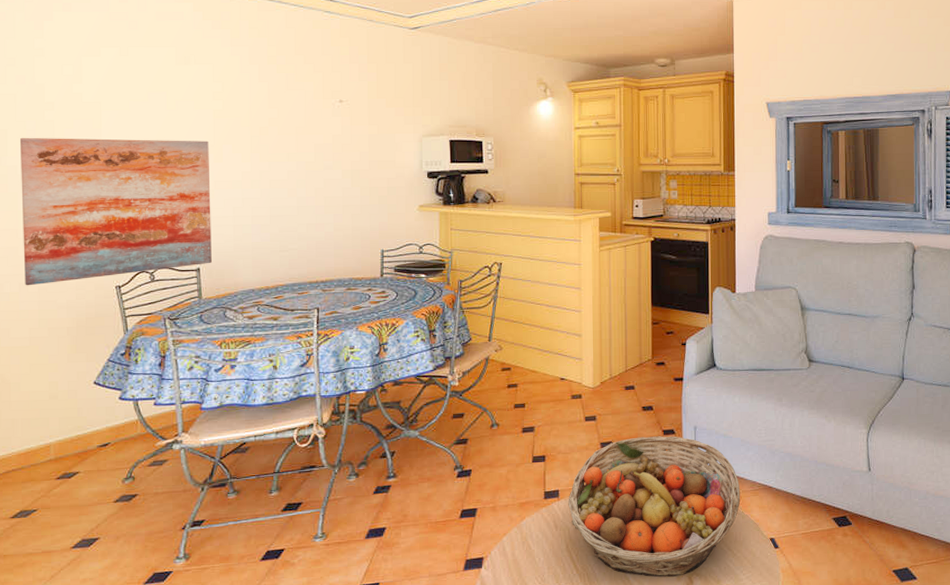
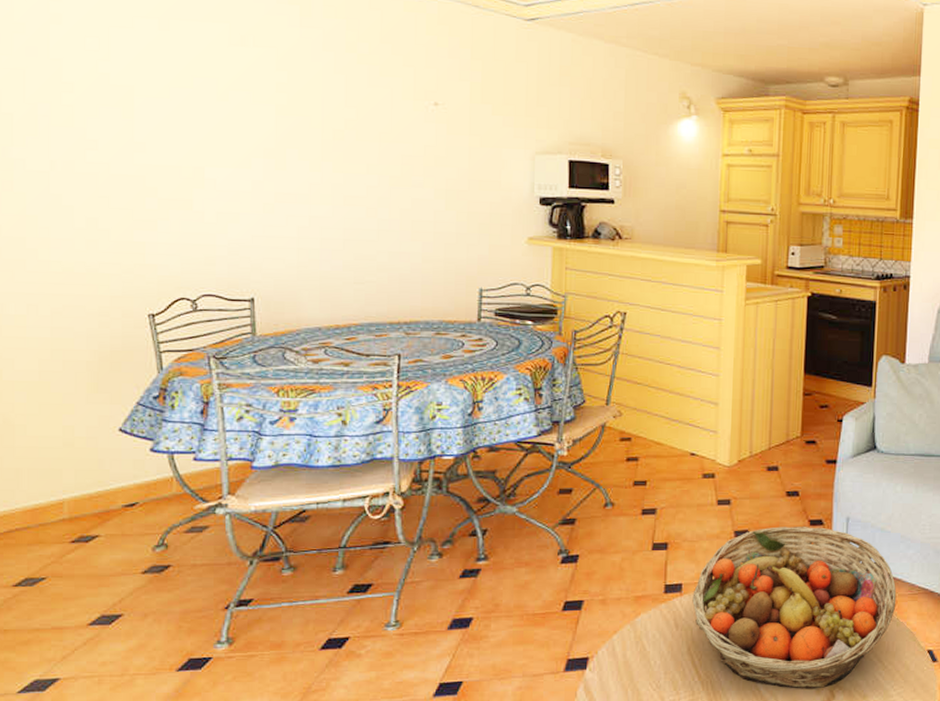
wall art: present [19,137,212,286] -> none [29,124,270,308]

